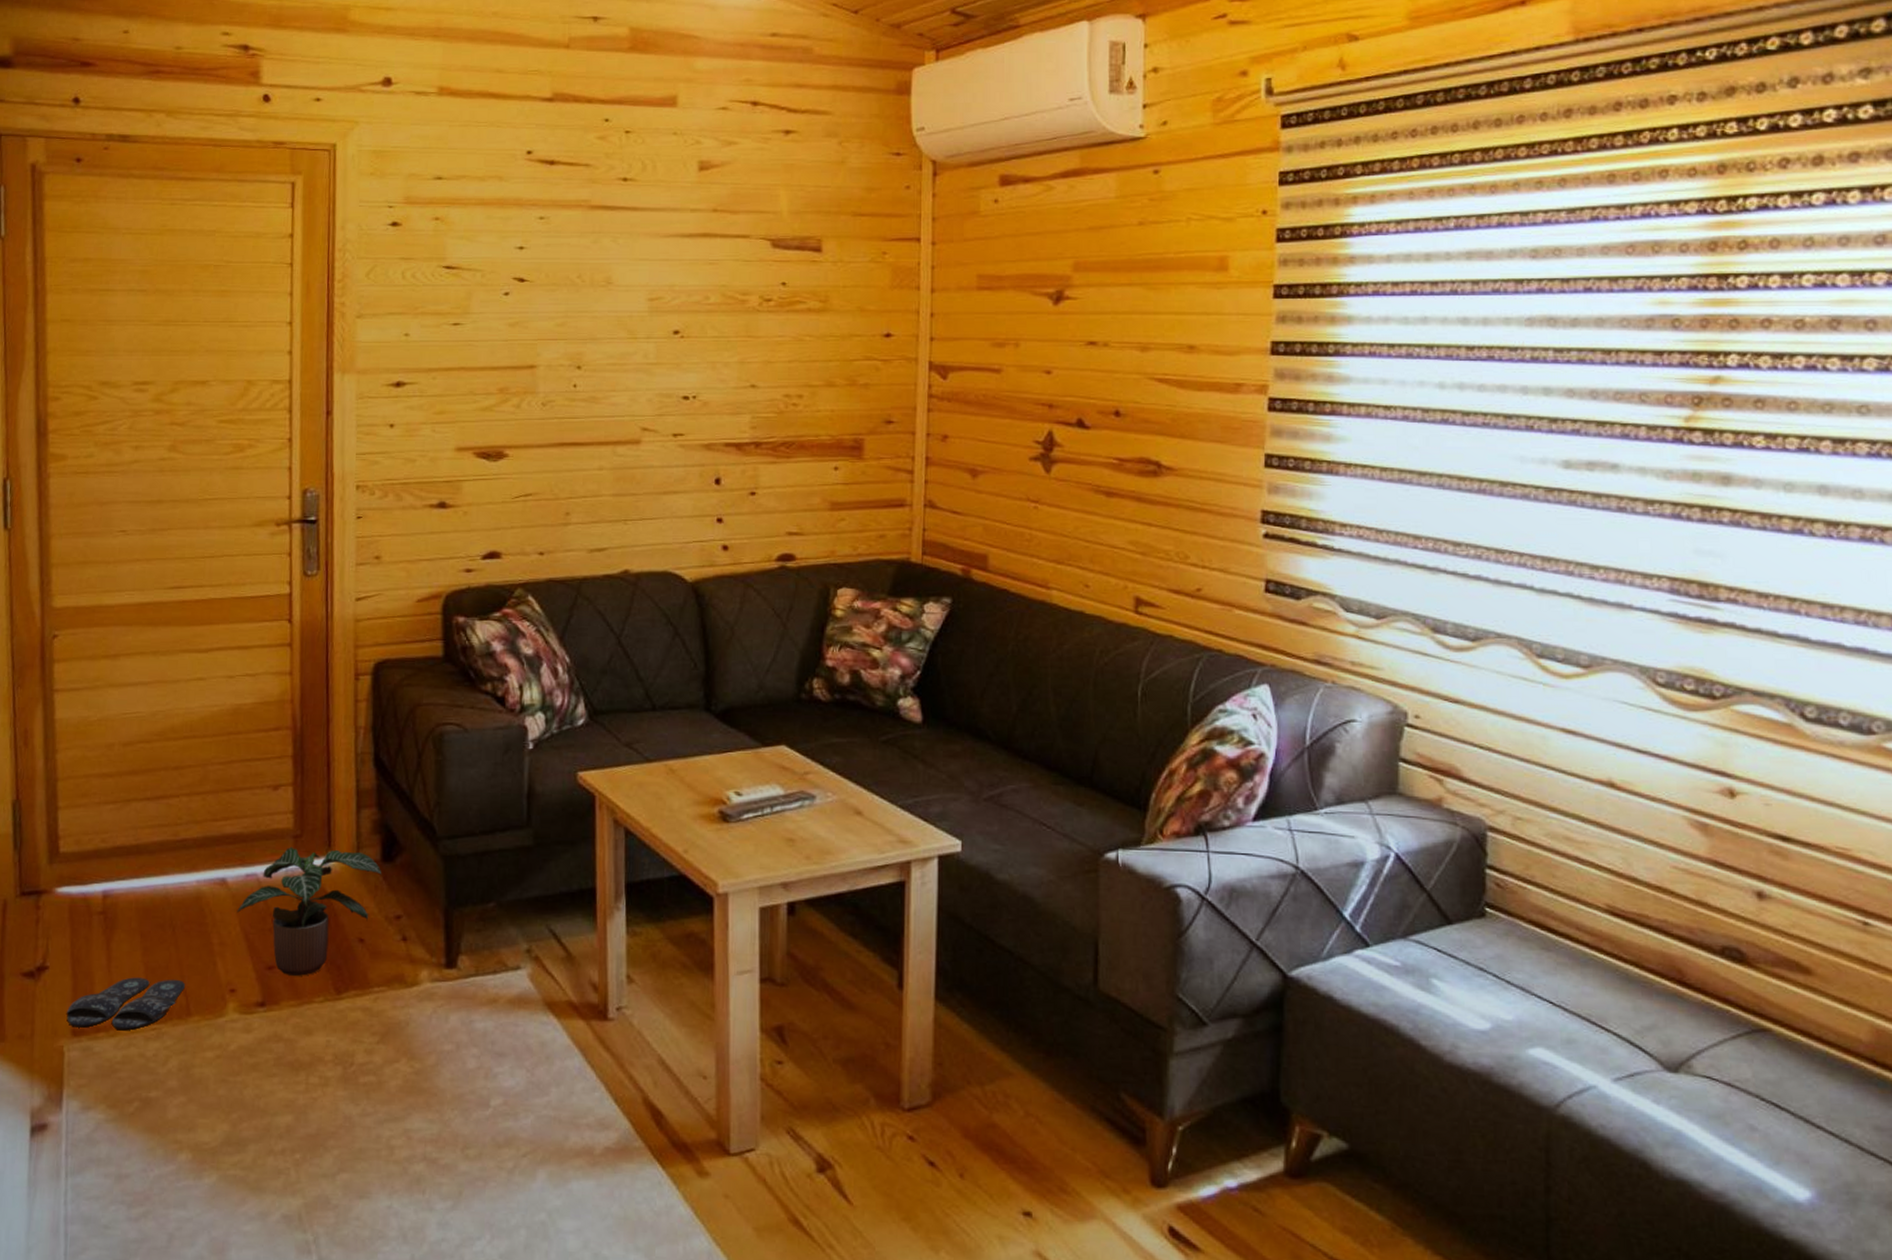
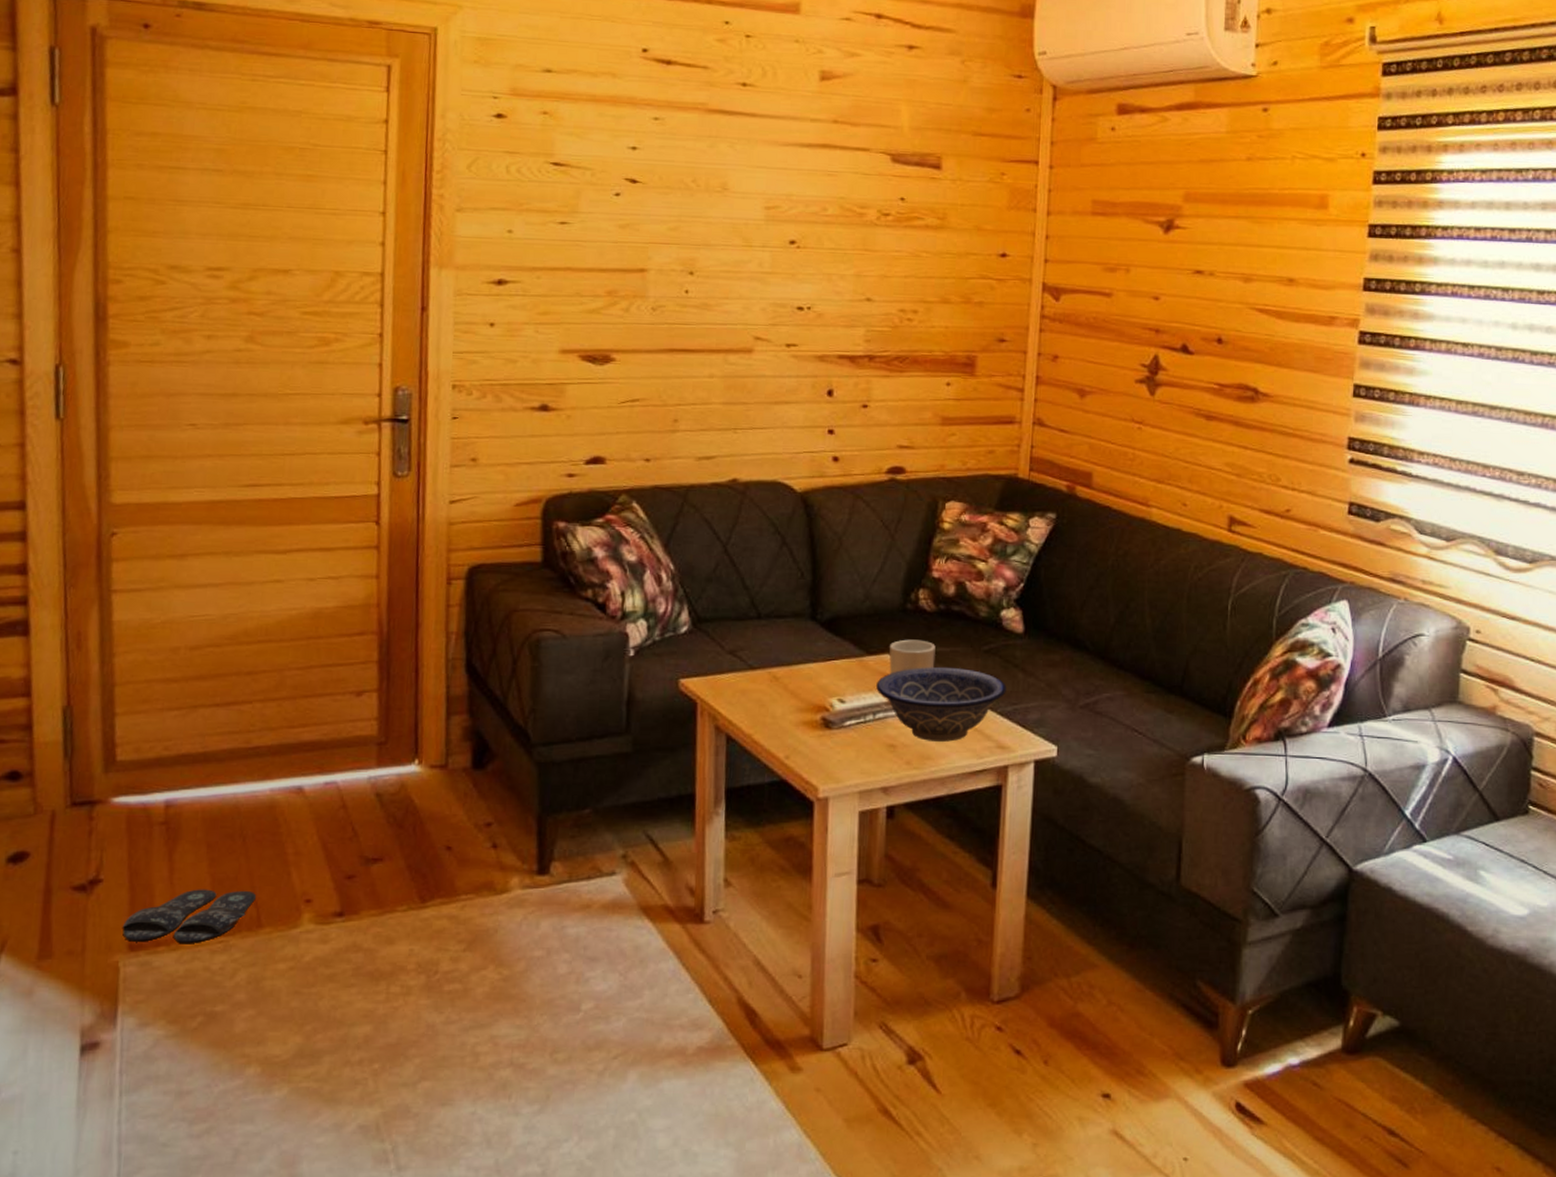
potted plant: present [237,846,383,976] -> none [314,754,473,885]
decorative bowl: none [773,759,906,836] -> present [876,667,1007,742]
mug: none [784,730,832,766] -> present [889,639,936,674]

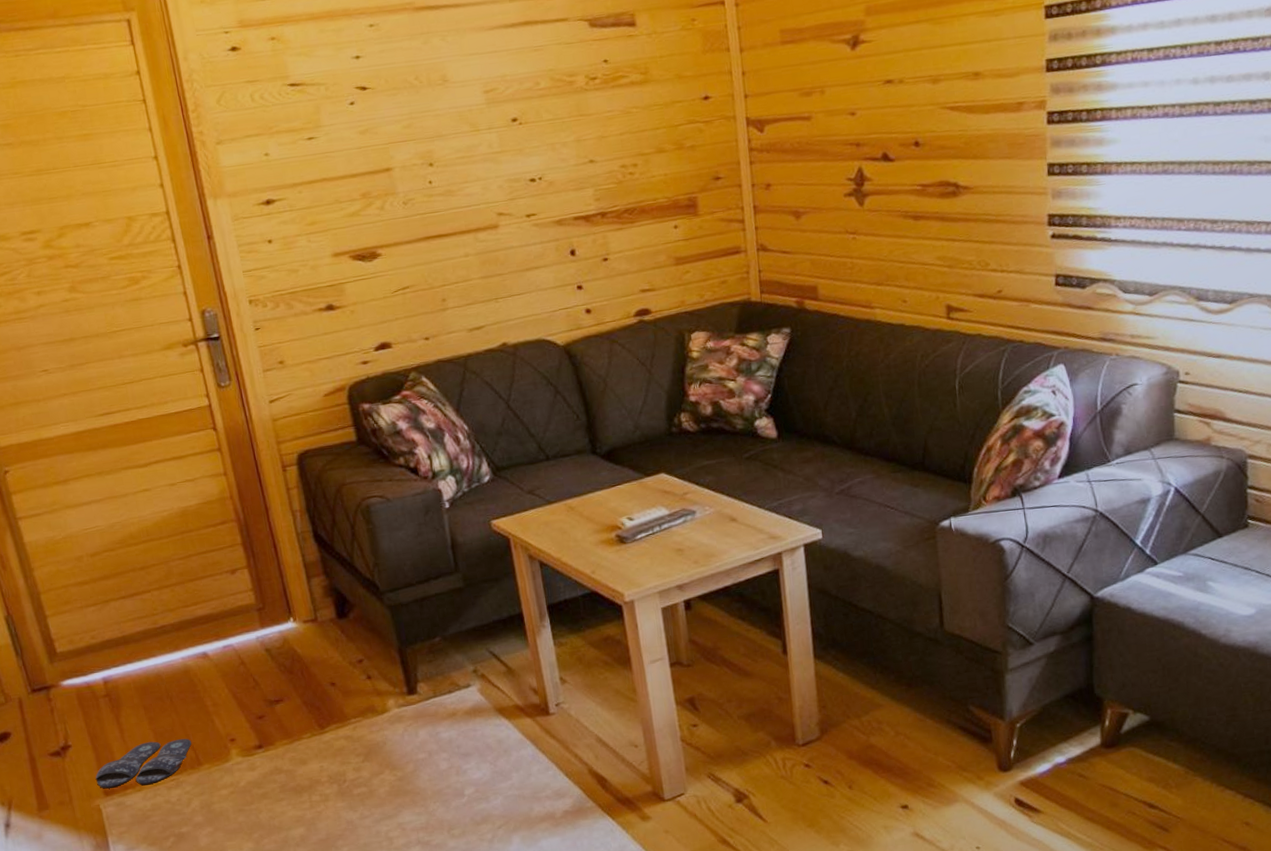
decorative bowl: present [876,667,1007,742] -> none [657,475,770,542]
mug: present [889,639,936,674] -> none [663,457,705,490]

